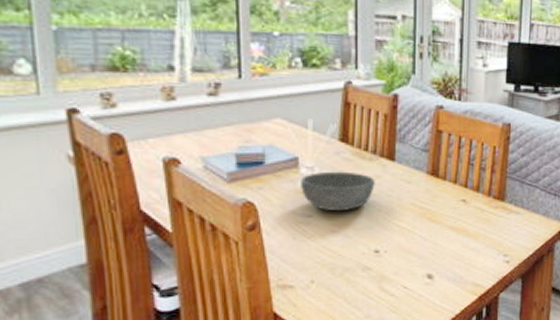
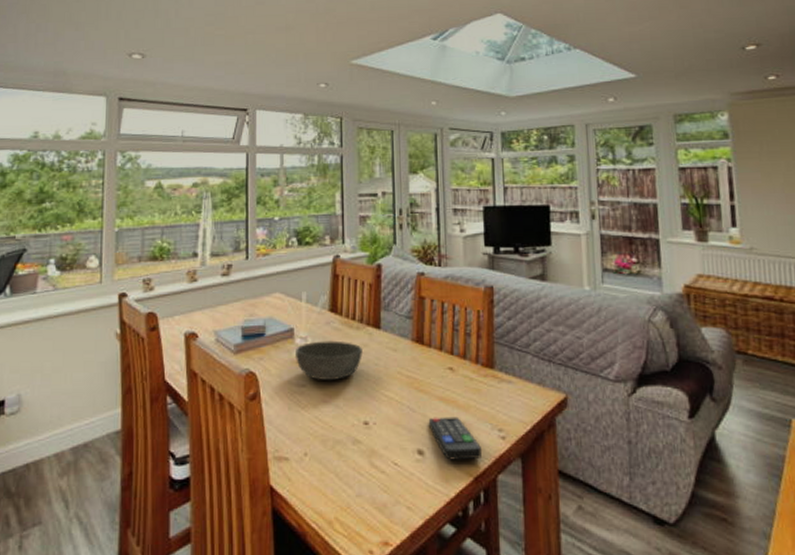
remote control: none [439,244,487,283] -> present [428,416,481,460]

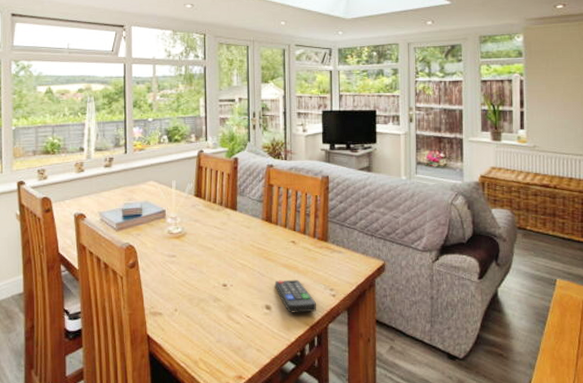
bowl: present [296,340,363,381] -> none [167,220,222,252]

